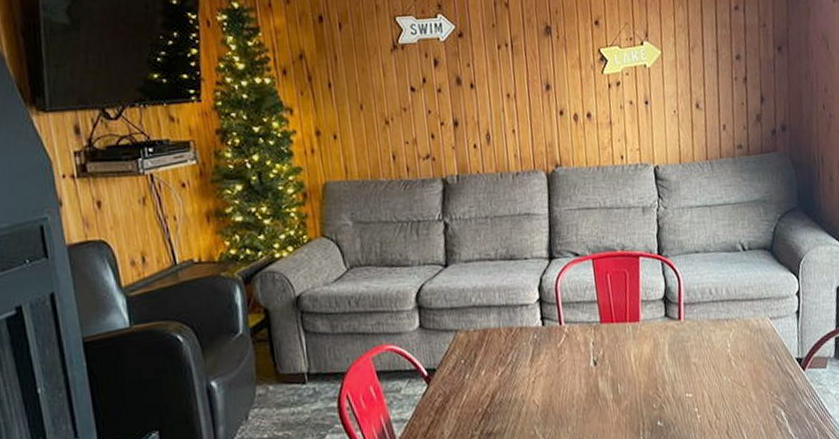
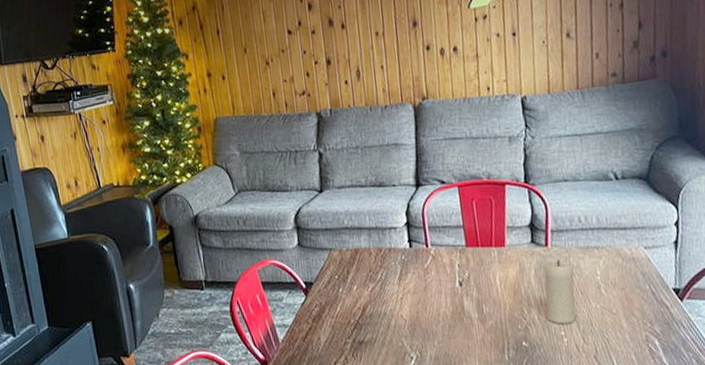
candle: none [677,333,710,401] -> present [543,260,578,324]

